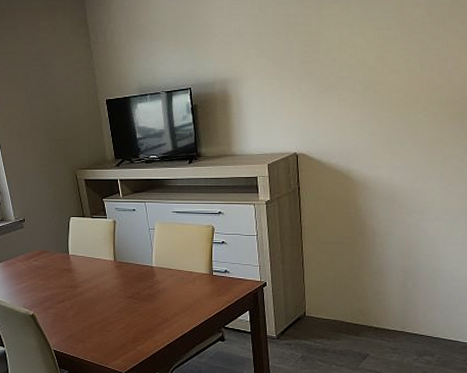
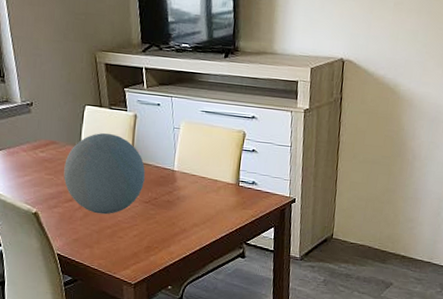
decorative orb: none [55,239,127,312] -> present [63,133,145,215]

